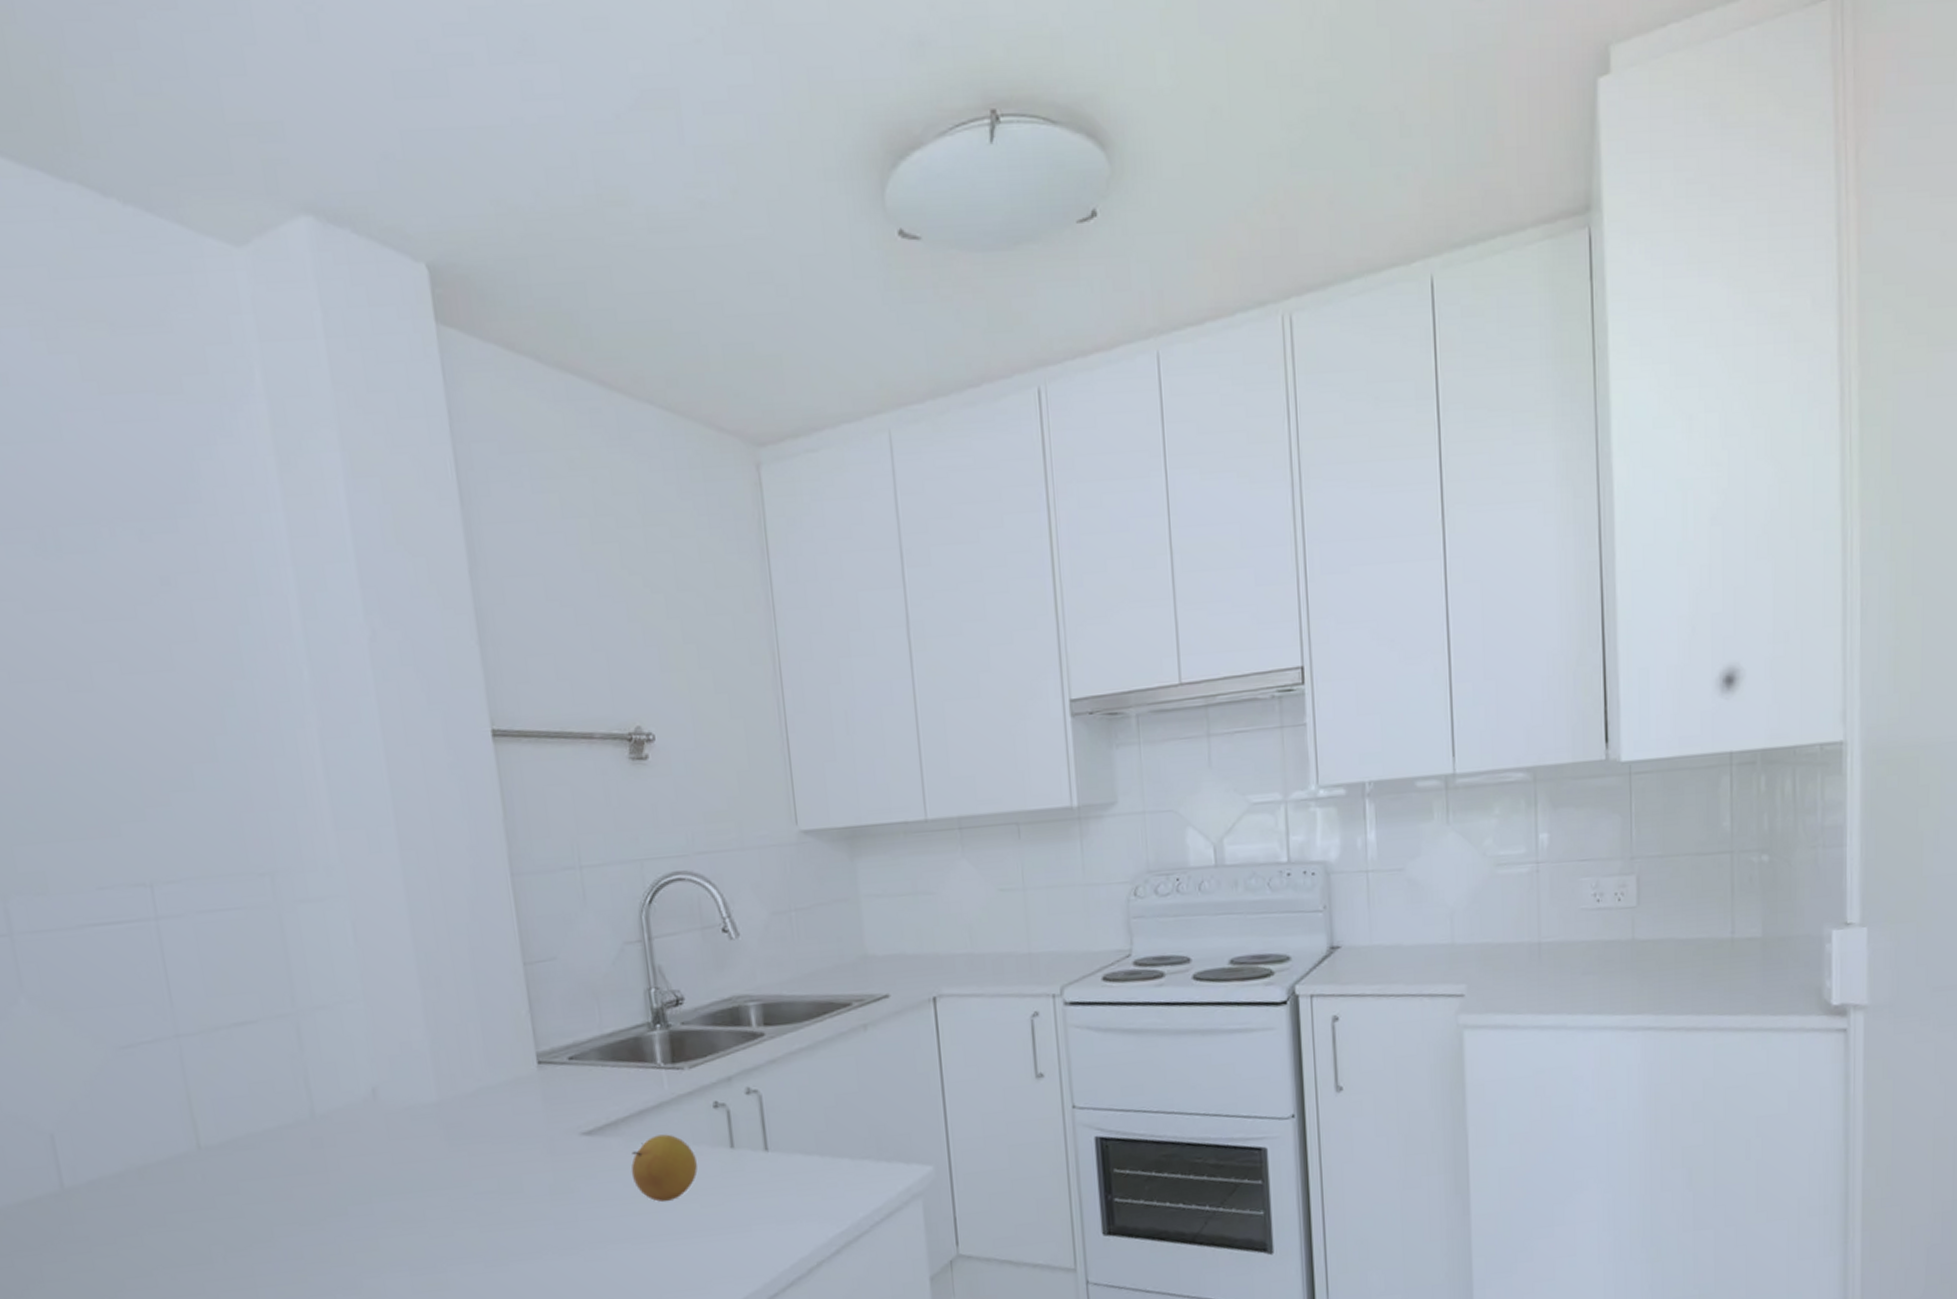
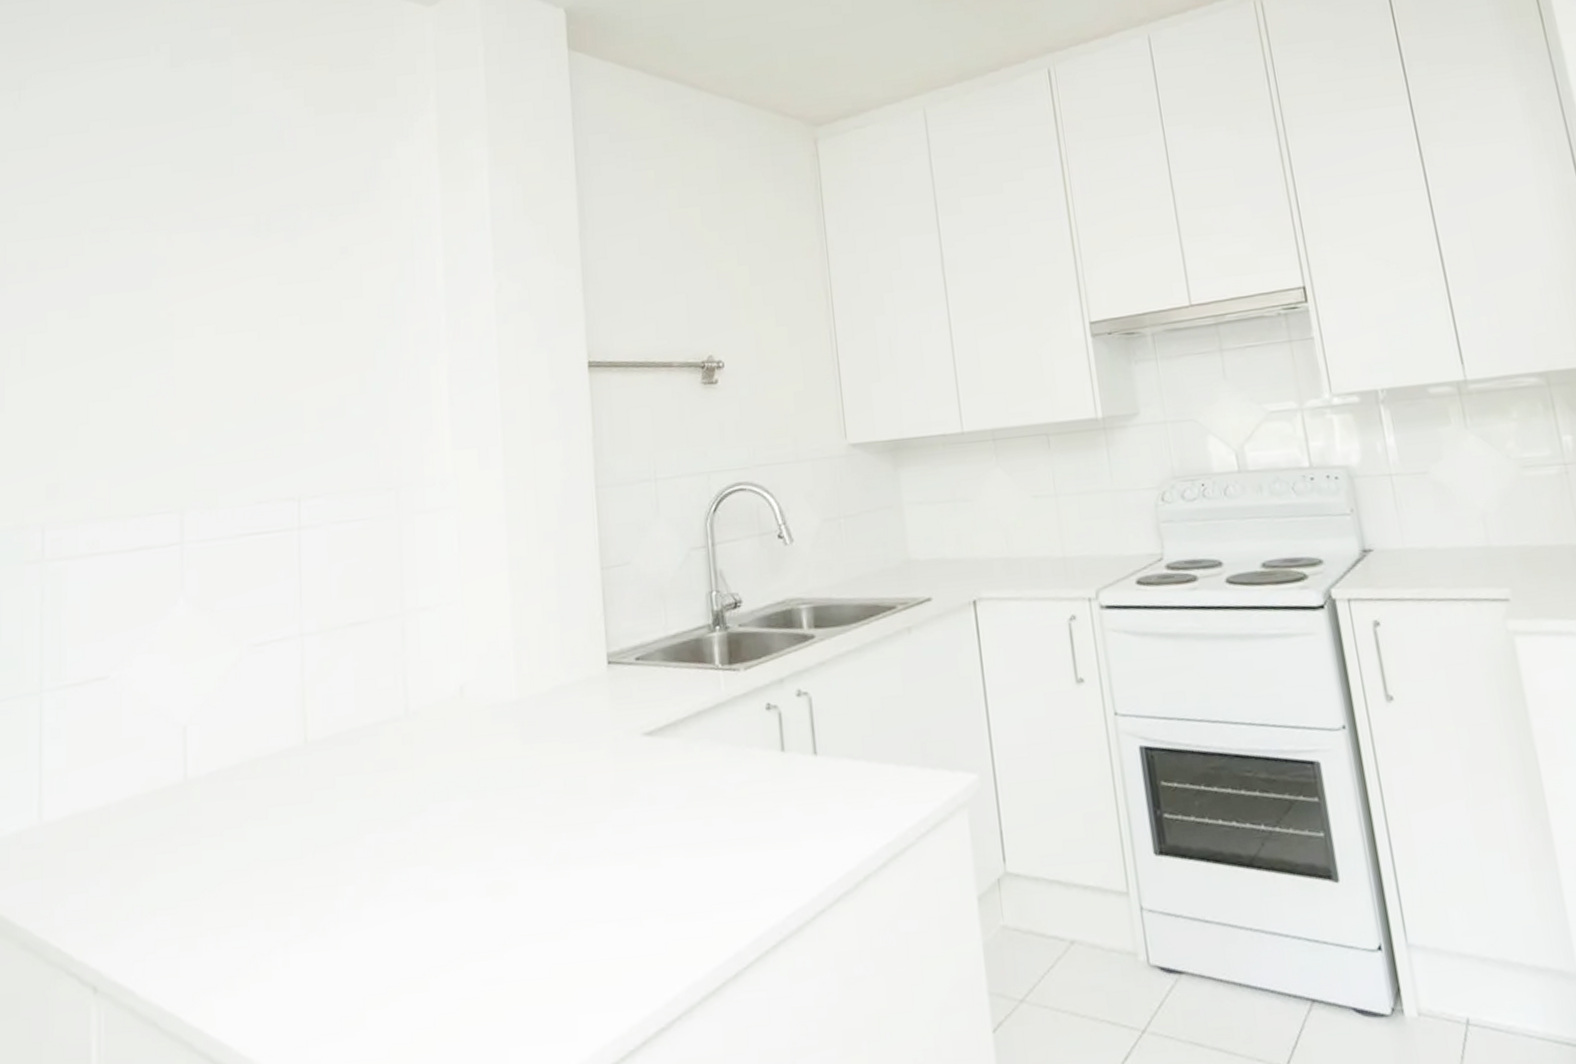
fruit: present [631,1134,698,1202] -> none [687,736,750,806]

